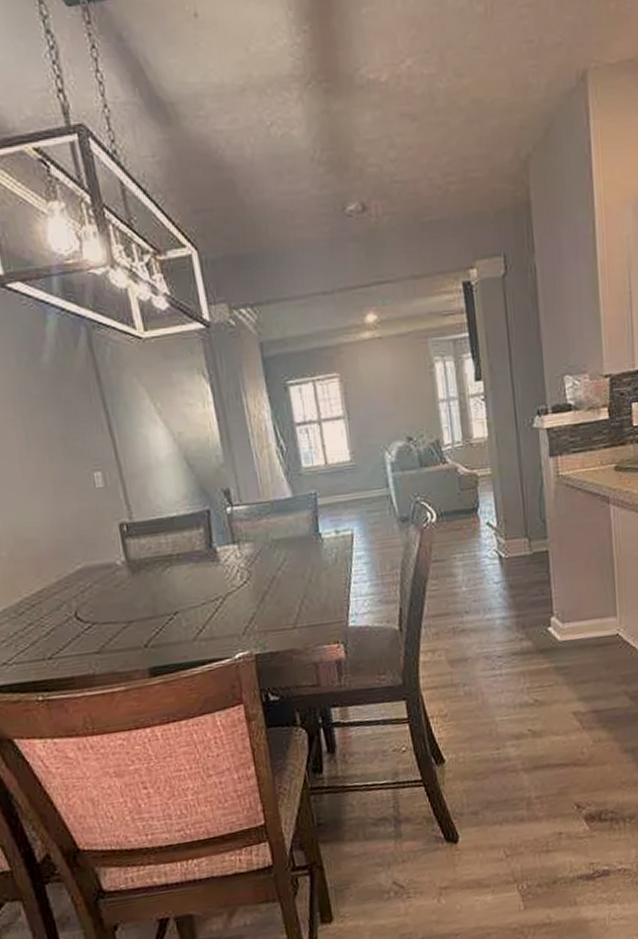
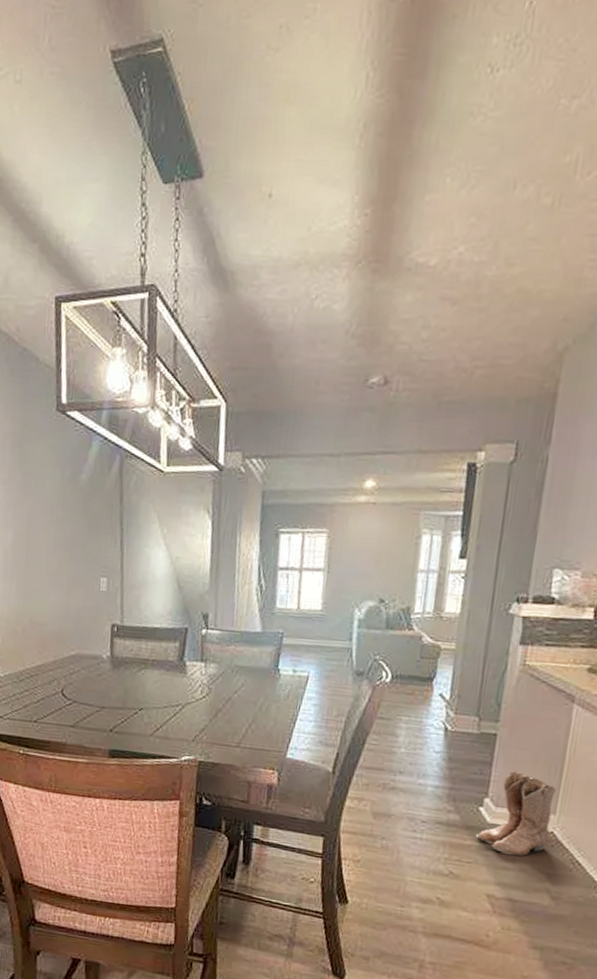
boots: none [551,582,616,669] -> present [476,770,557,856]

